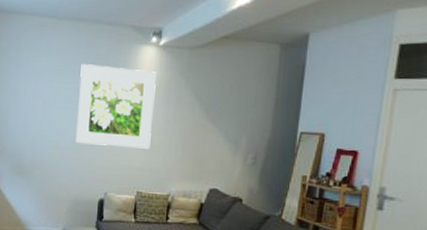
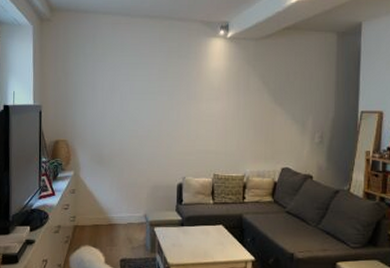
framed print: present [75,64,157,149] -> none [152,57,226,134]

